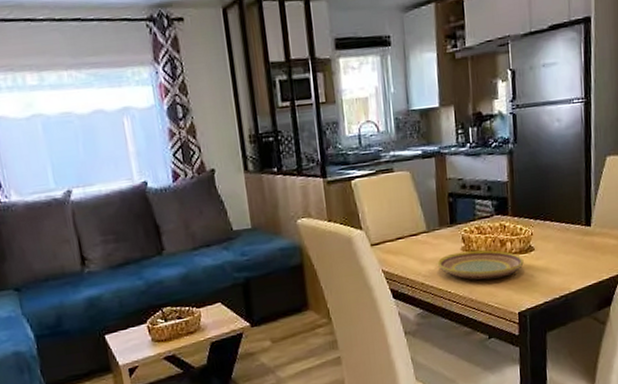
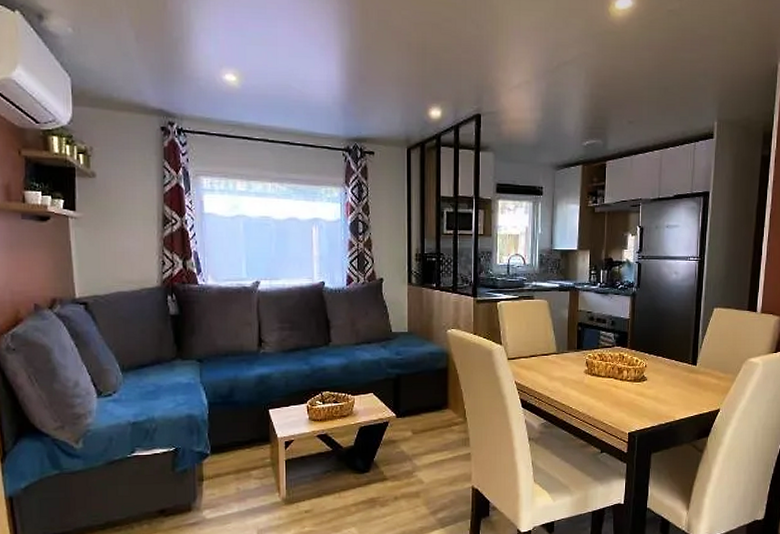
plate: present [437,250,524,280] -> none [563,374,637,401]

